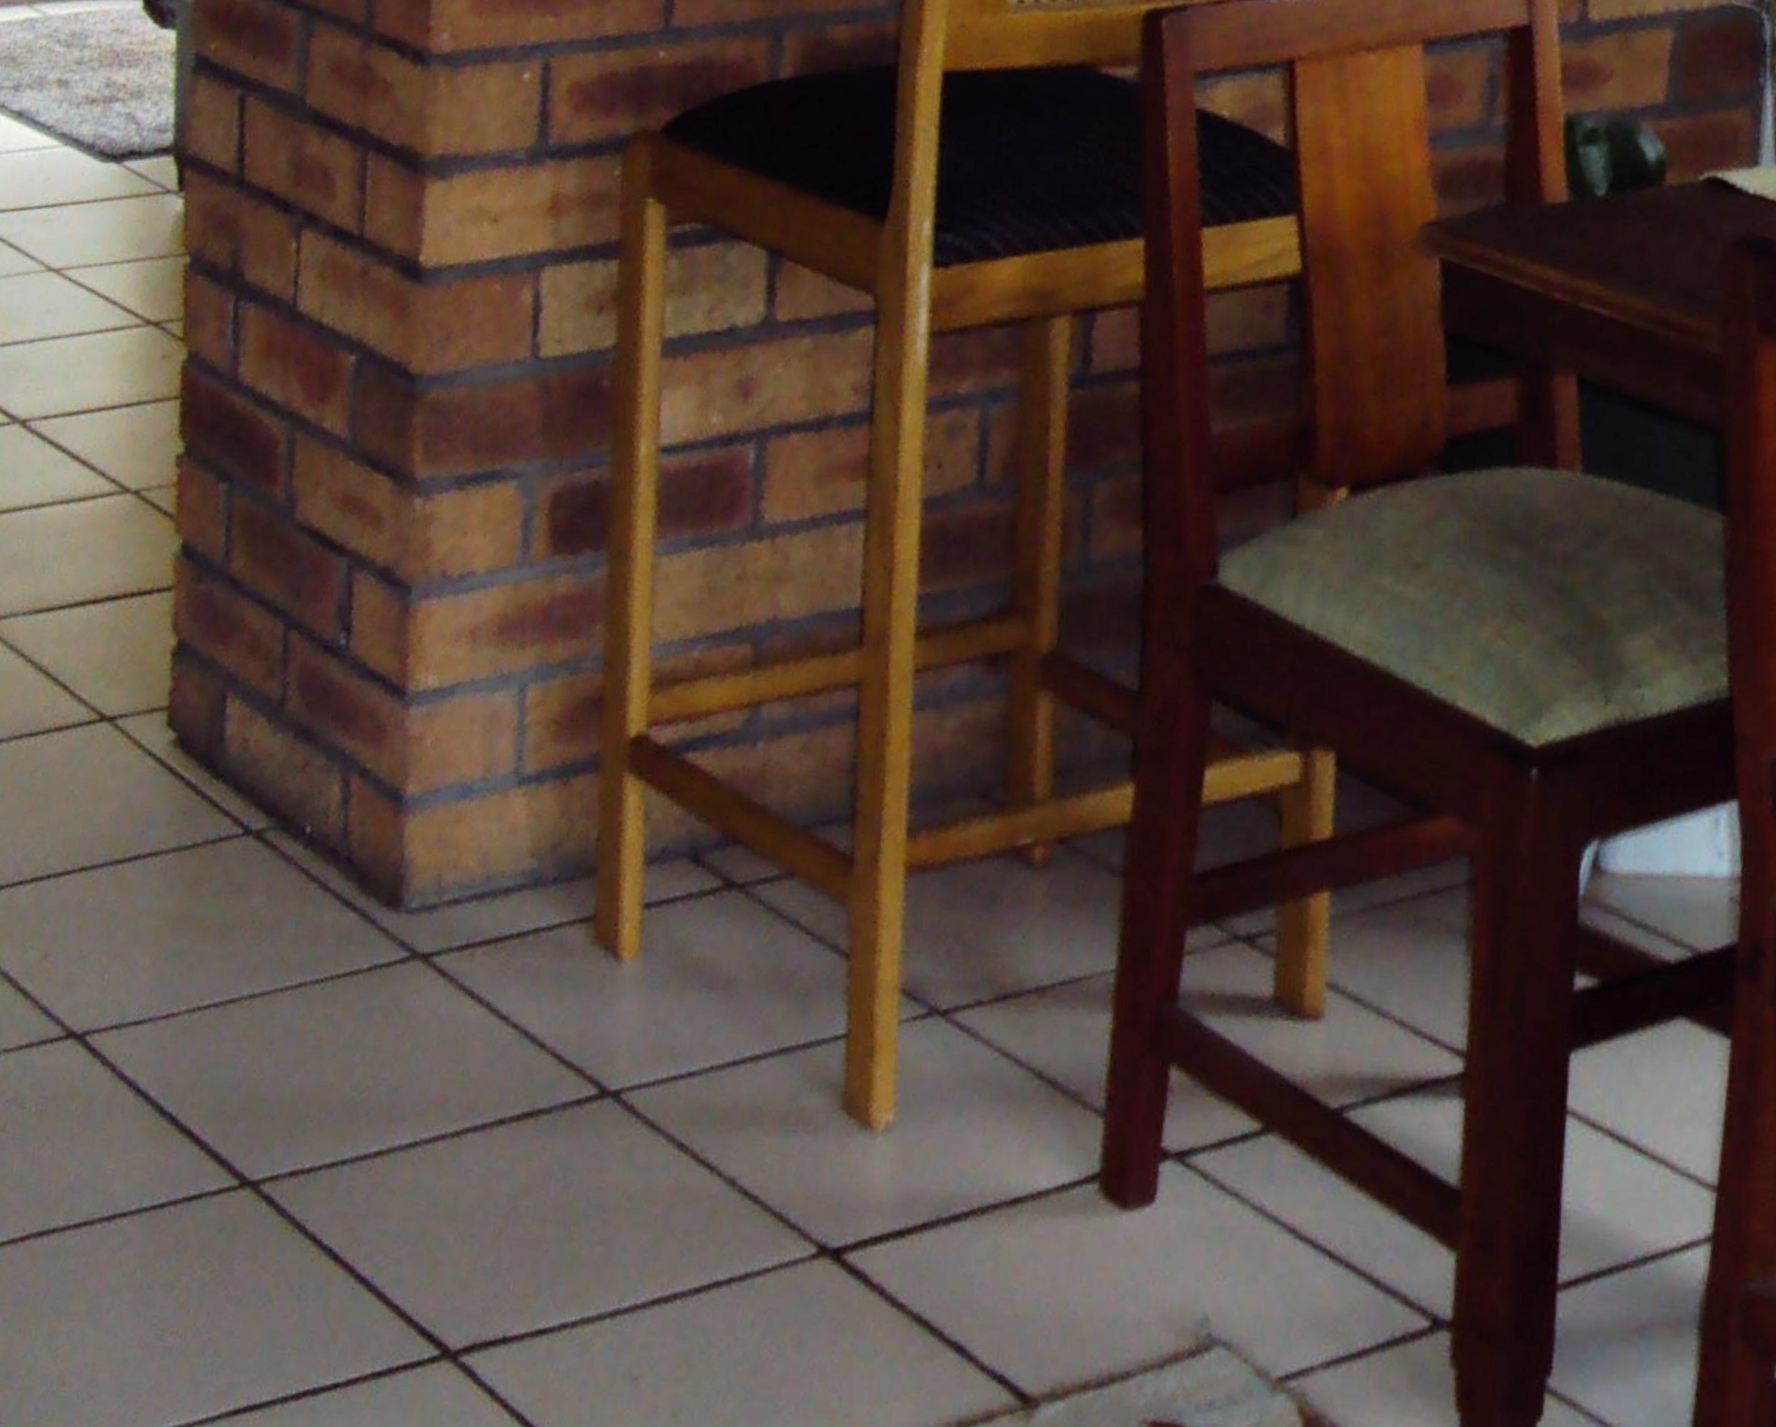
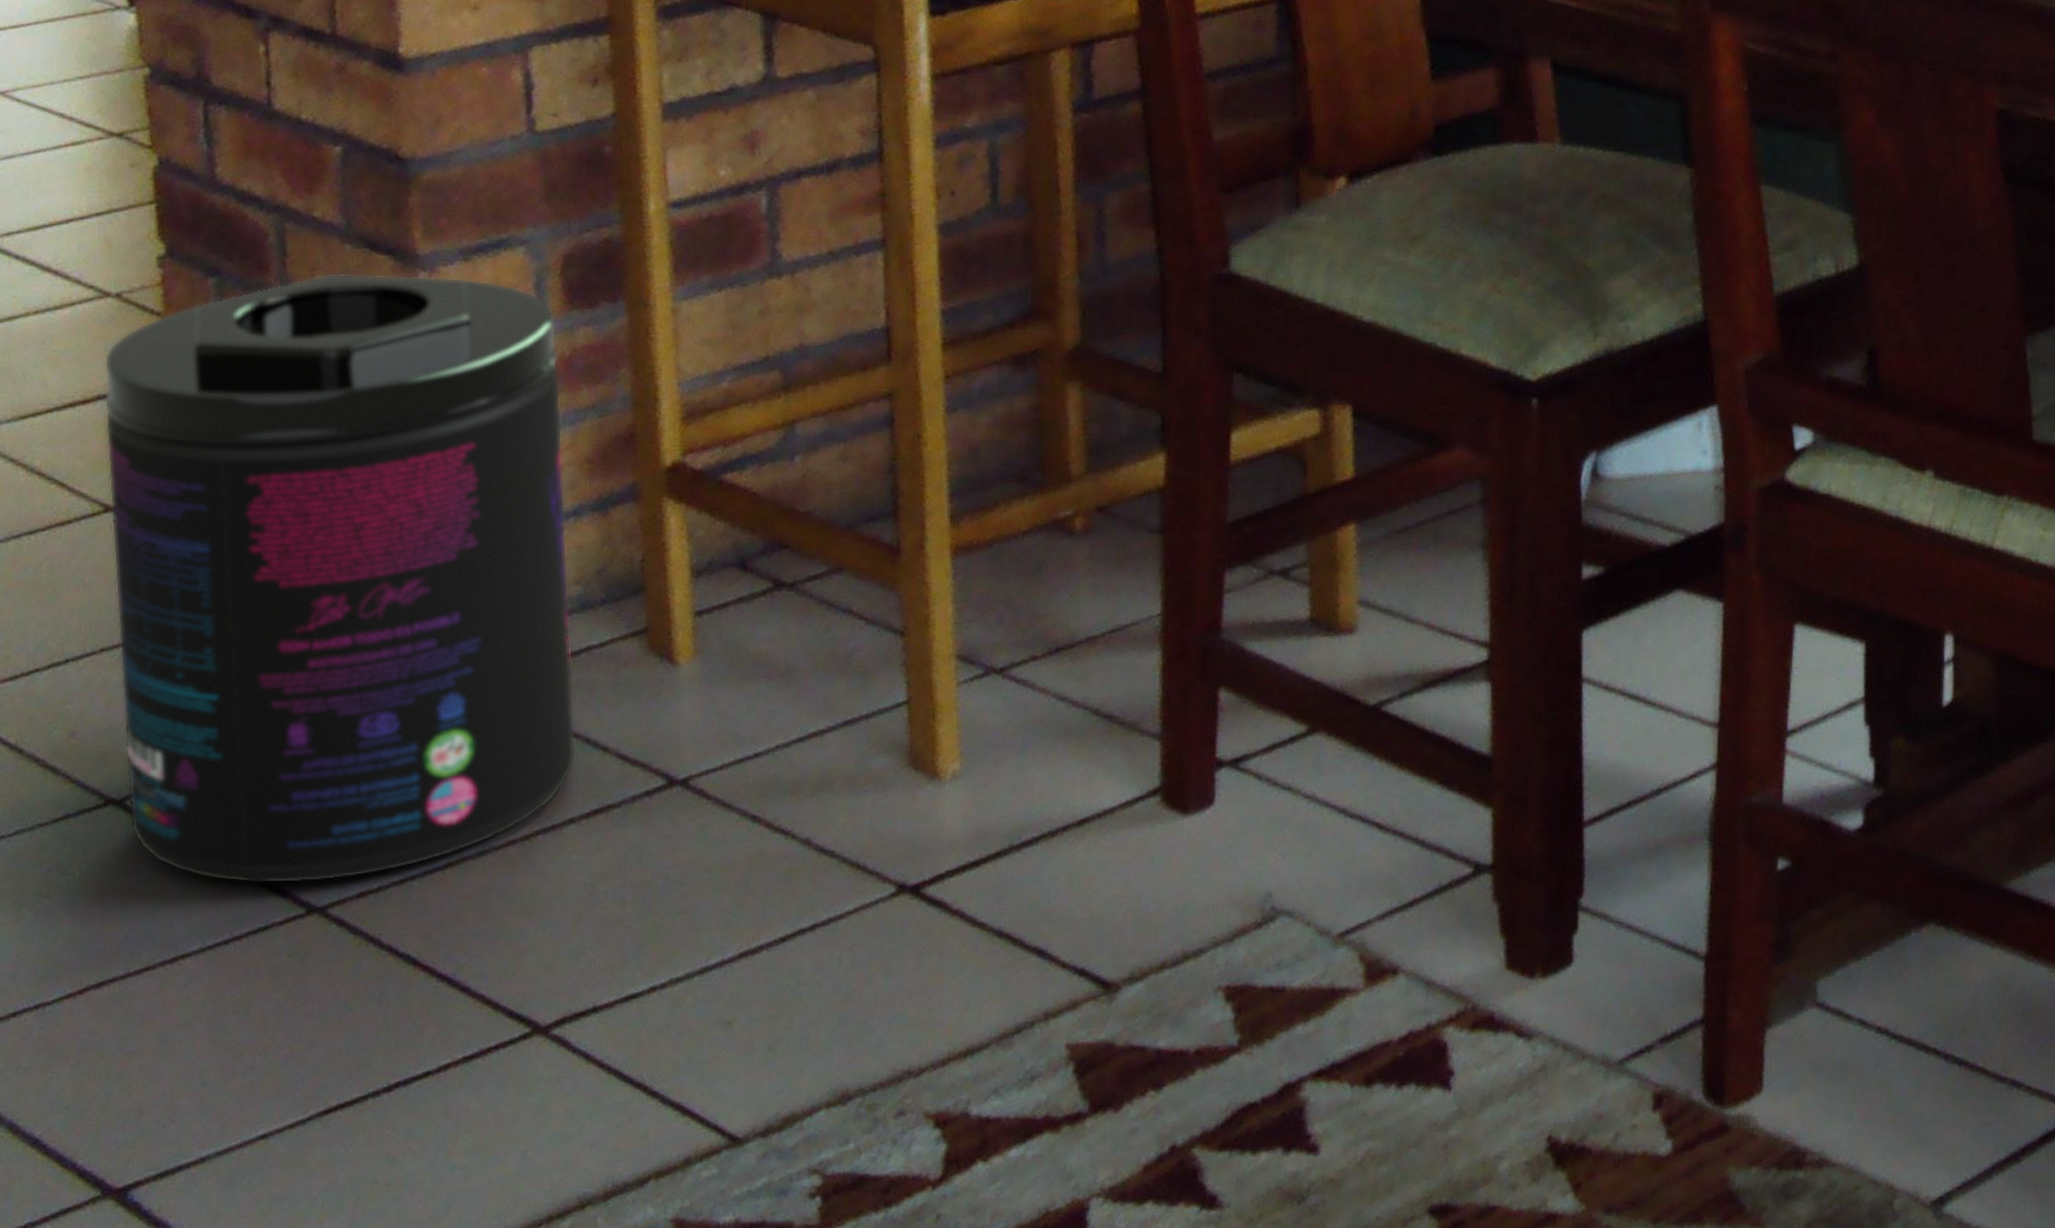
supplement container: none [86,489,539,1154] -> present [103,272,576,884]

